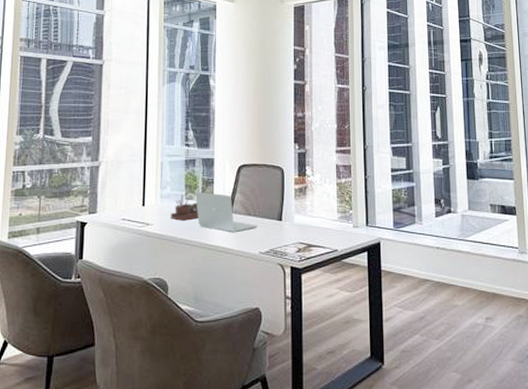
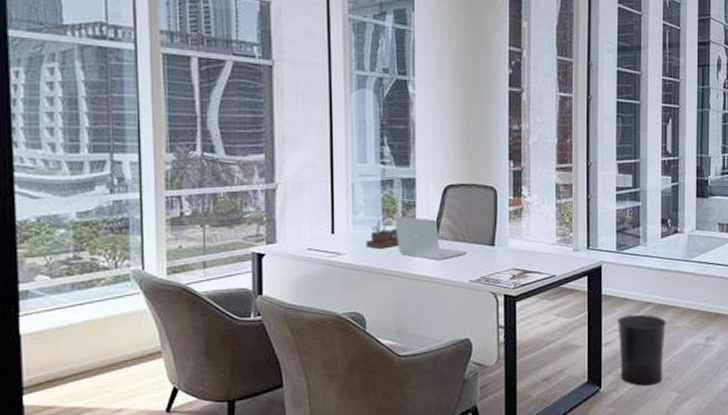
waste bin: none [396,291,445,364] -> present [617,314,667,386]

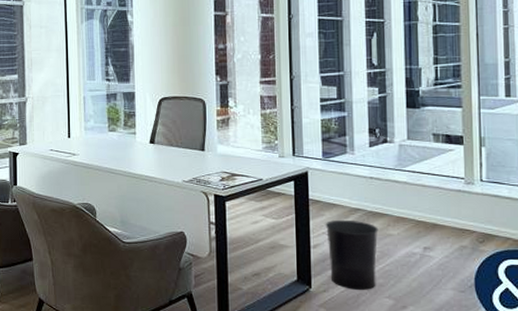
desk organizer: present [366,215,410,249] -> none [95,123,131,151]
laptop: present [394,215,467,261] -> none [118,123,180,163]

